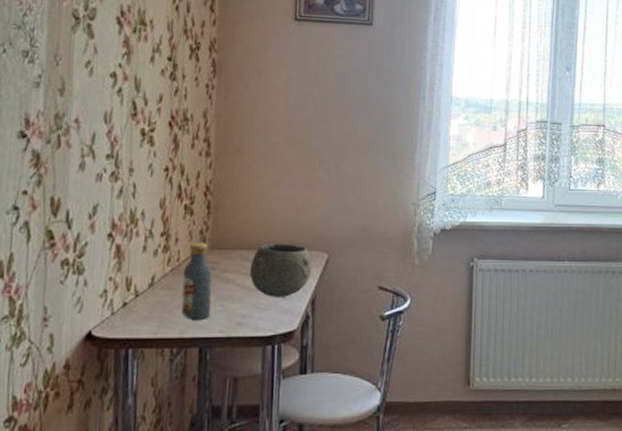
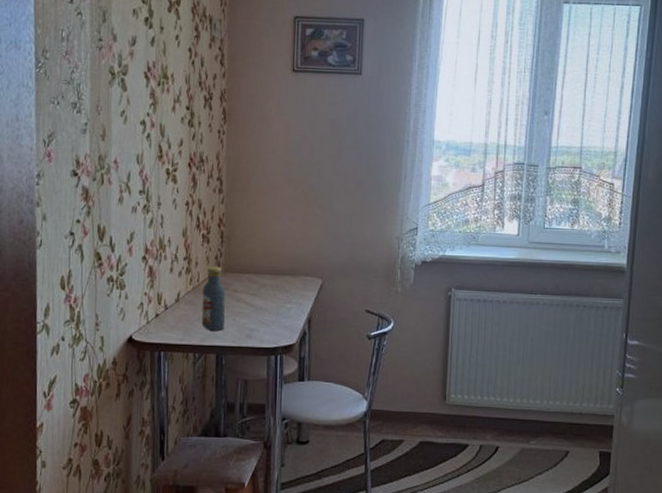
bowl: present [249,242,313,297] -> none [256,269,309,315]

